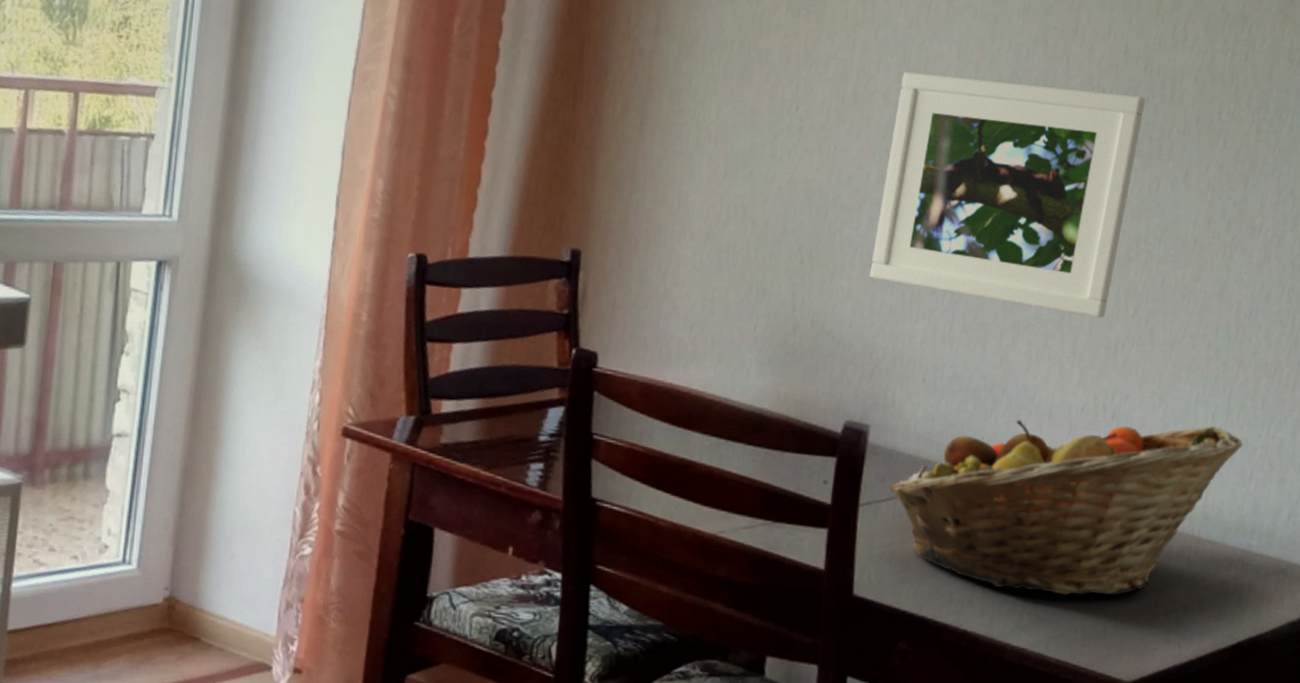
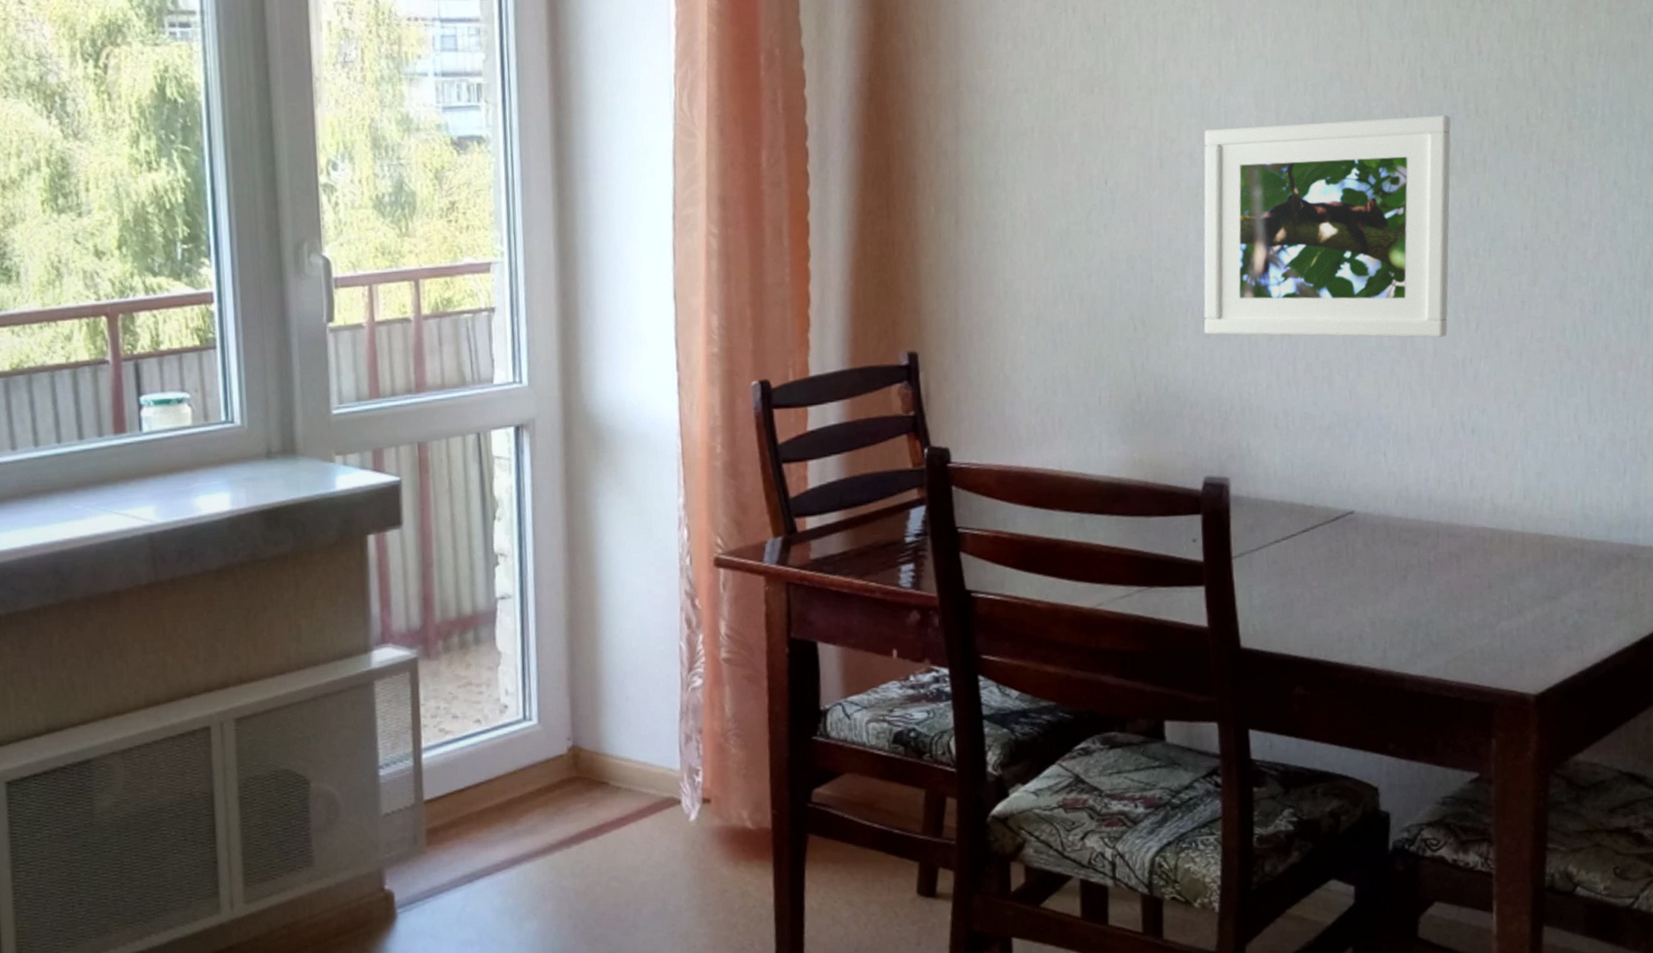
fruit basket: present [889,420,1244,596] -> none [1259,426,1612,620]

